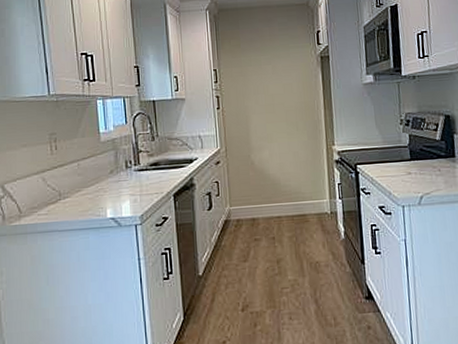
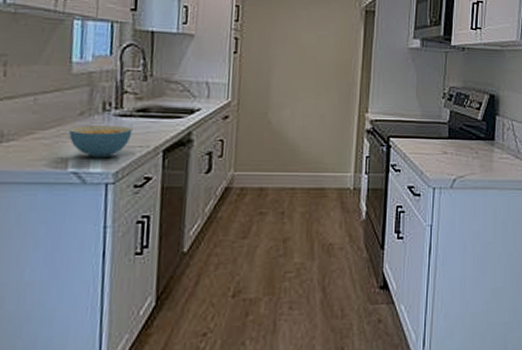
cereal bowl: none [105,178,149,206] -> present [69,125,133,158]

